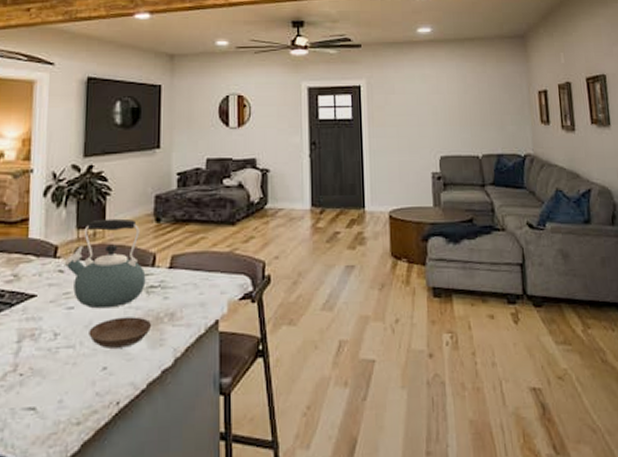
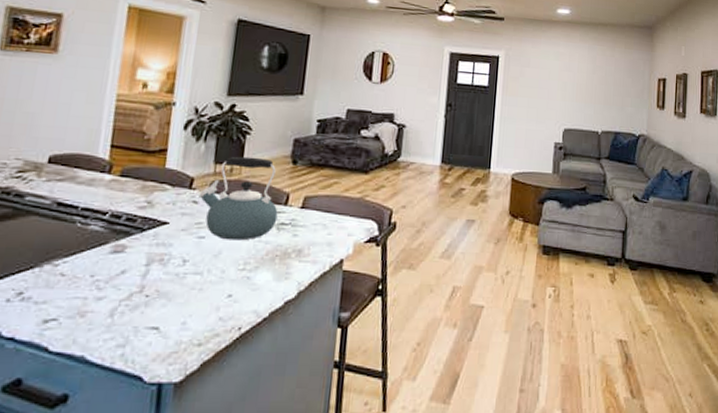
saucer: present [89,317,152,349] -> none [217,250,280,278]

